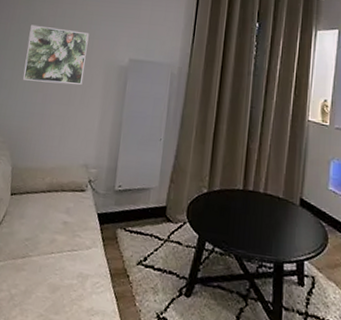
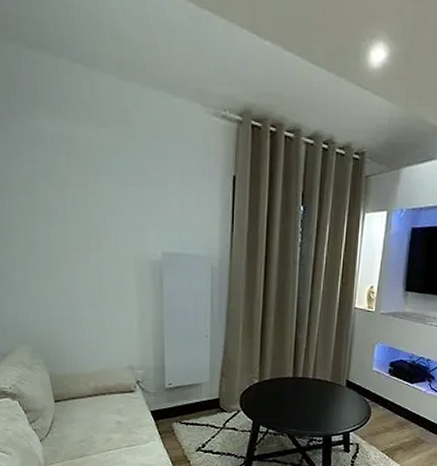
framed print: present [23,24,89,85] -> none [36,215,113,285]

